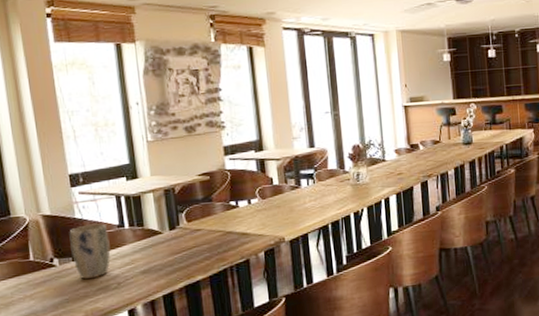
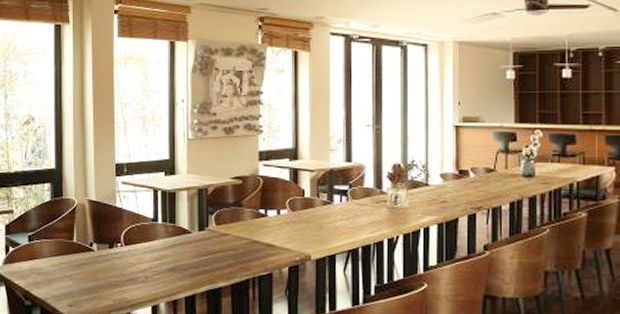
plant pot: present [69,223,111,280] -> none [109,214,143,269]

